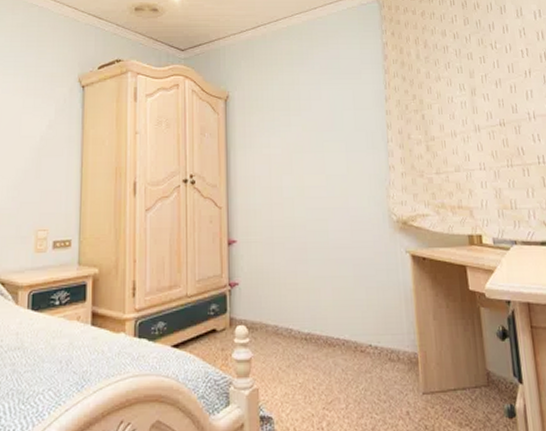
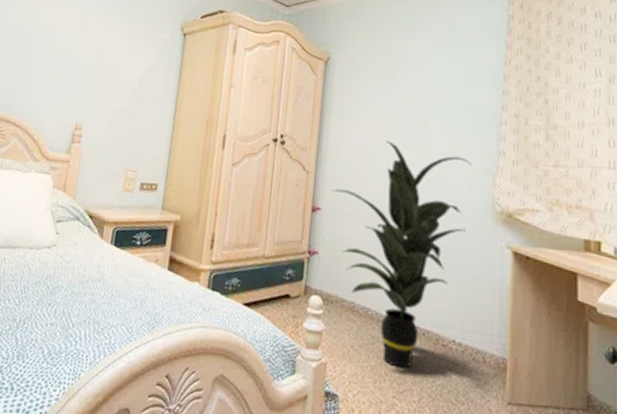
indoor plant: none [244,168,369,380] -> present [331,140,472,369]

